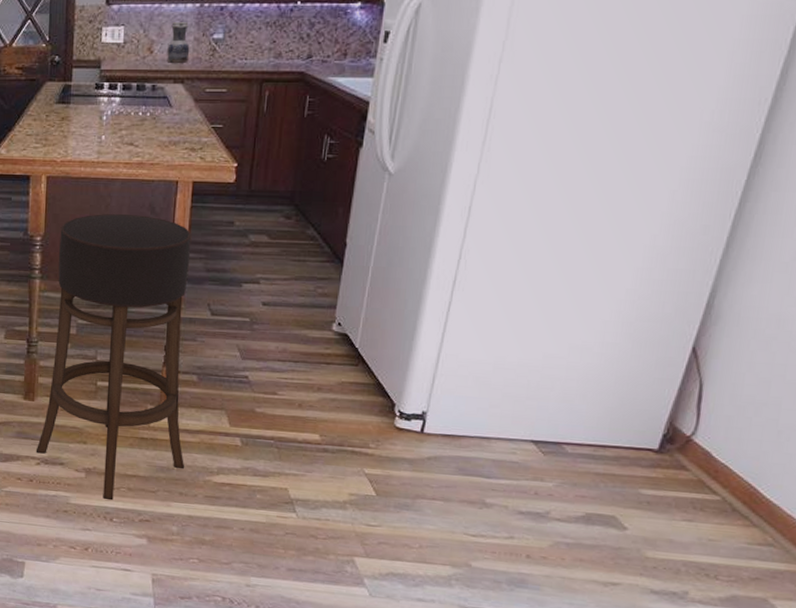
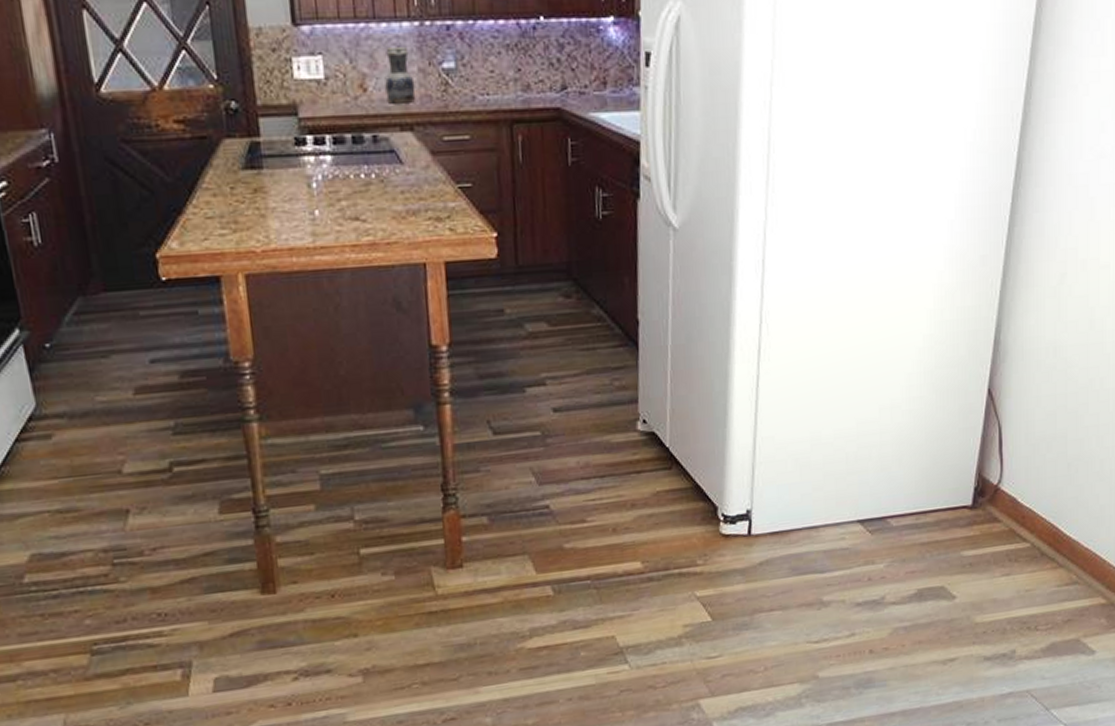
bar stool: present [37,213,192,500] -> none [276,314,488,704]

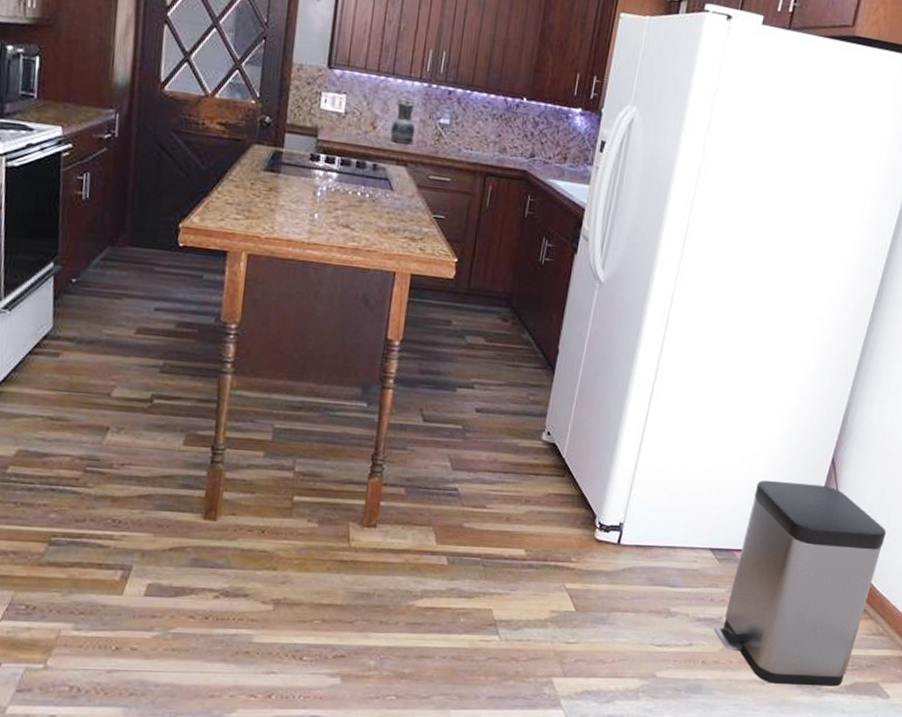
pedal bin: none [877,422,1065,662] -> present [714,480,886,687]

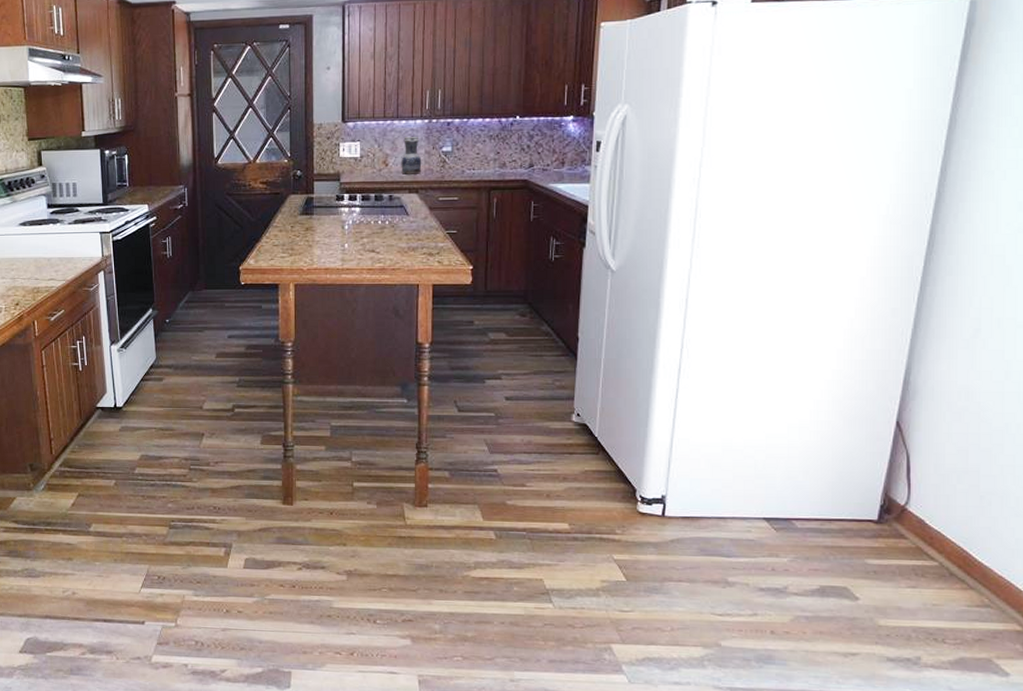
pedal bin: present [714,480,886,687] -> none [780,447,977,661]

